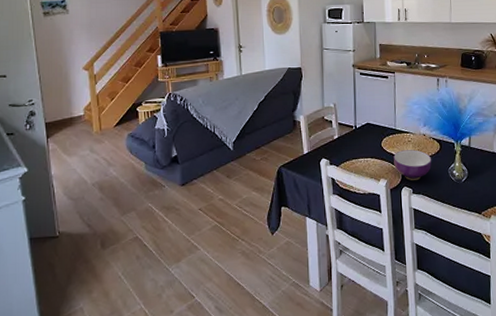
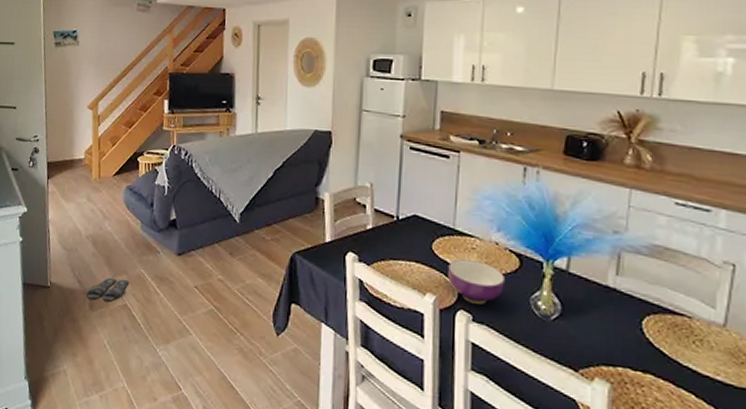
slippers: none [98,215,138,239] -> present [87,277,129,302]

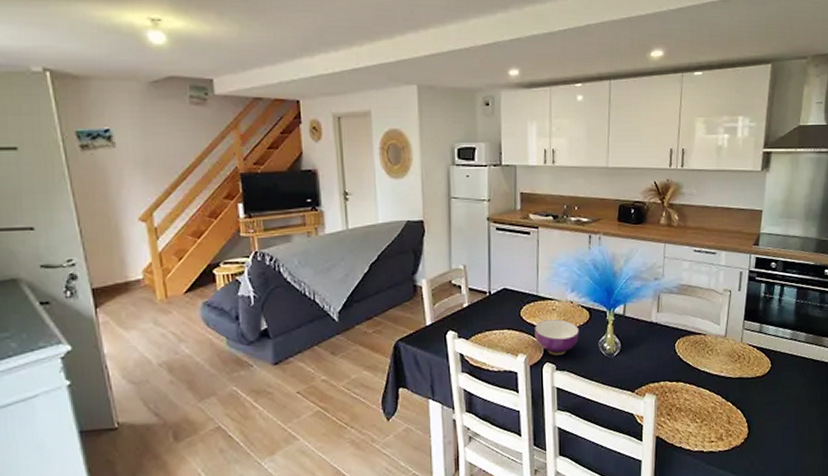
slippers: present [87,277,129,302] -> none [168,401,219,431]

